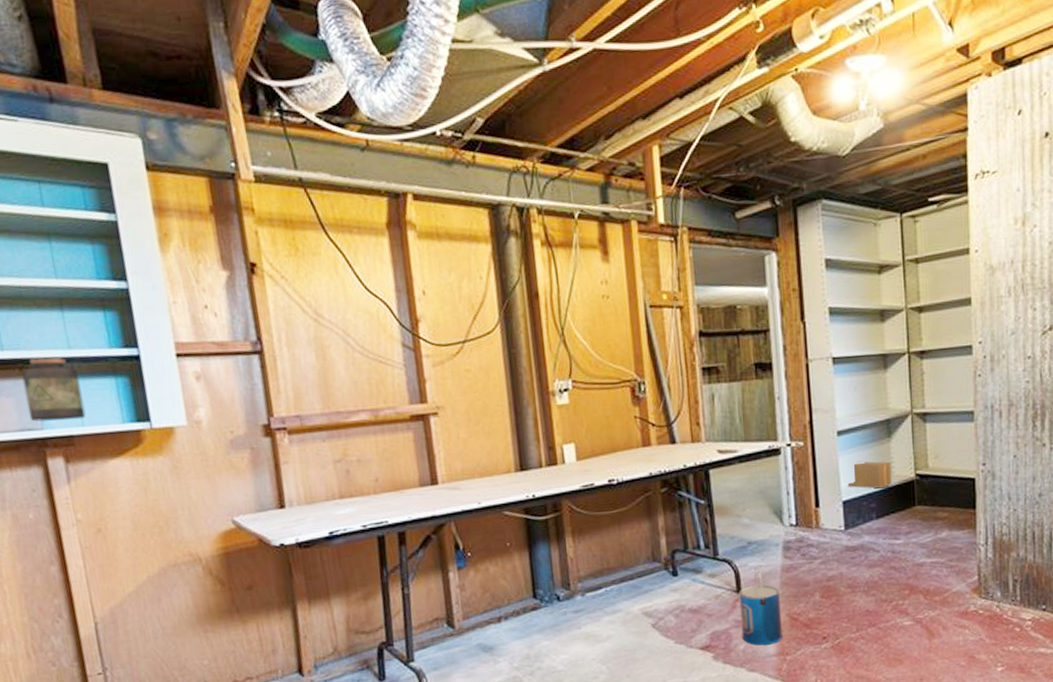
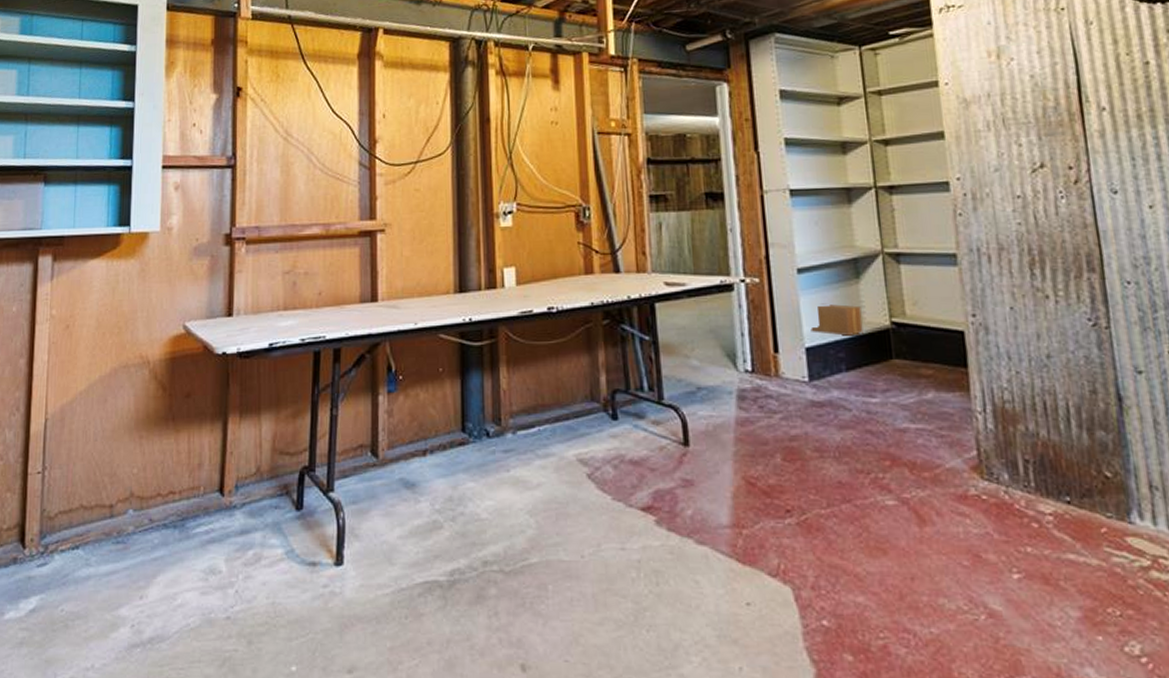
jar: present [21,357,86,422] -> none [33,165,80,222]
bucket: present [739,566,782,646] -> none [686,416,737,513]

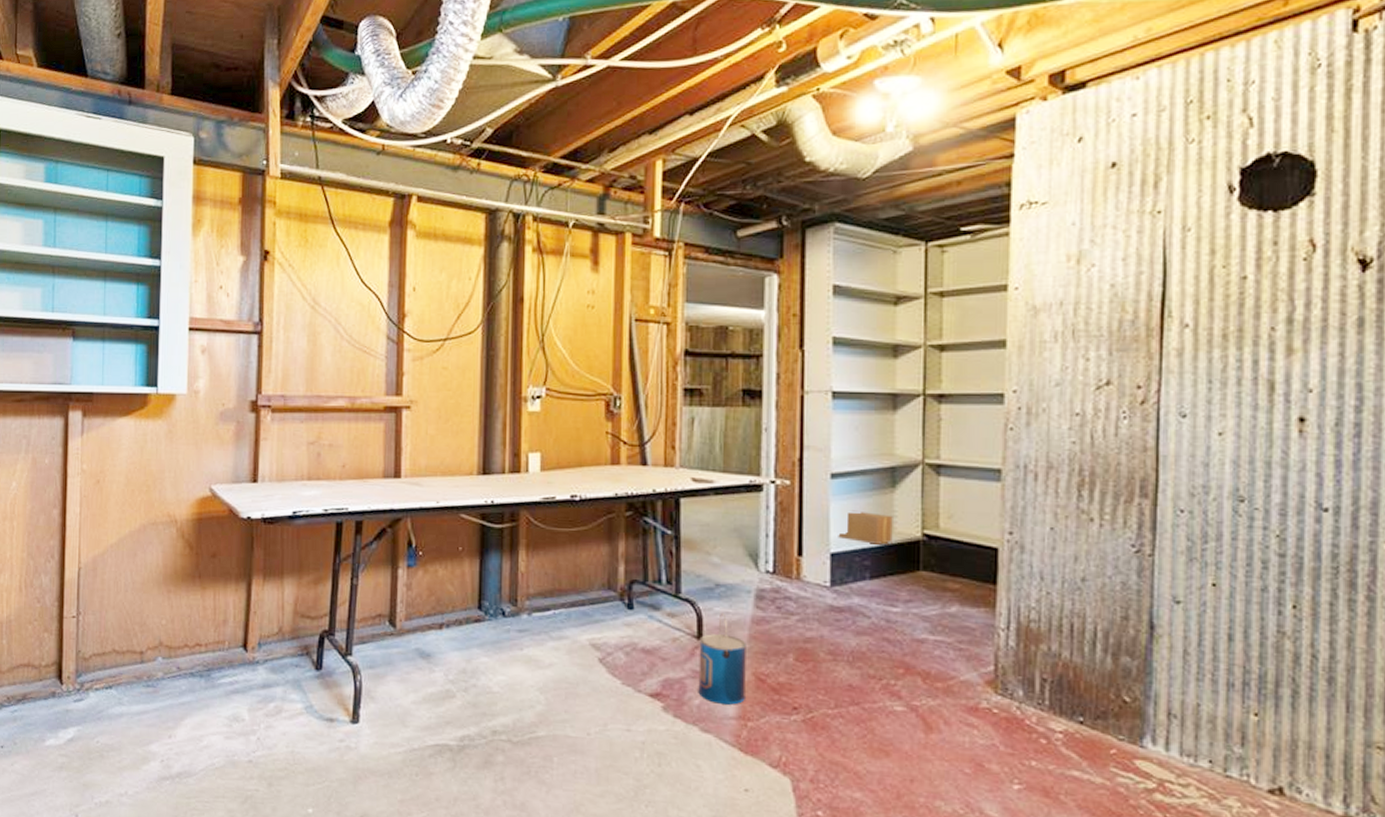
bucket: none [686,416,737,513] -> present [698,612,746,705]

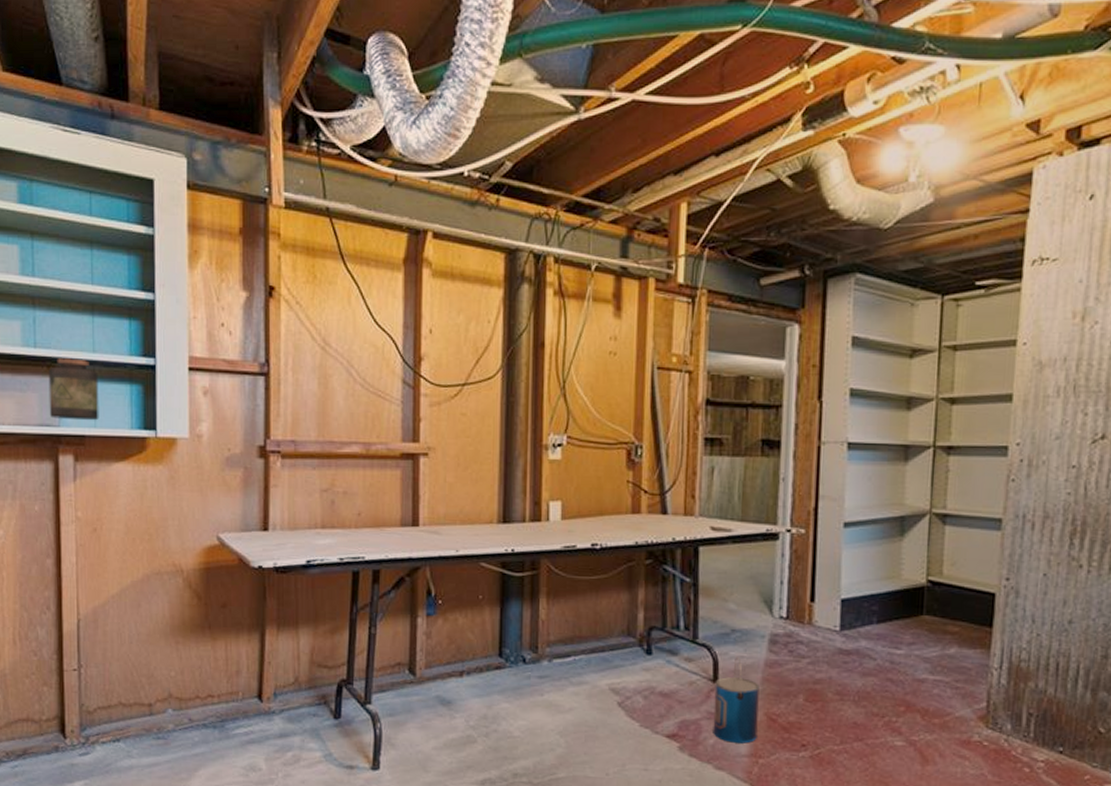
jar: none [62,321,108,379] -> present [48,358,99,421]
cardboard box: present [838,510,893,545] -> none [848,558,901,591]

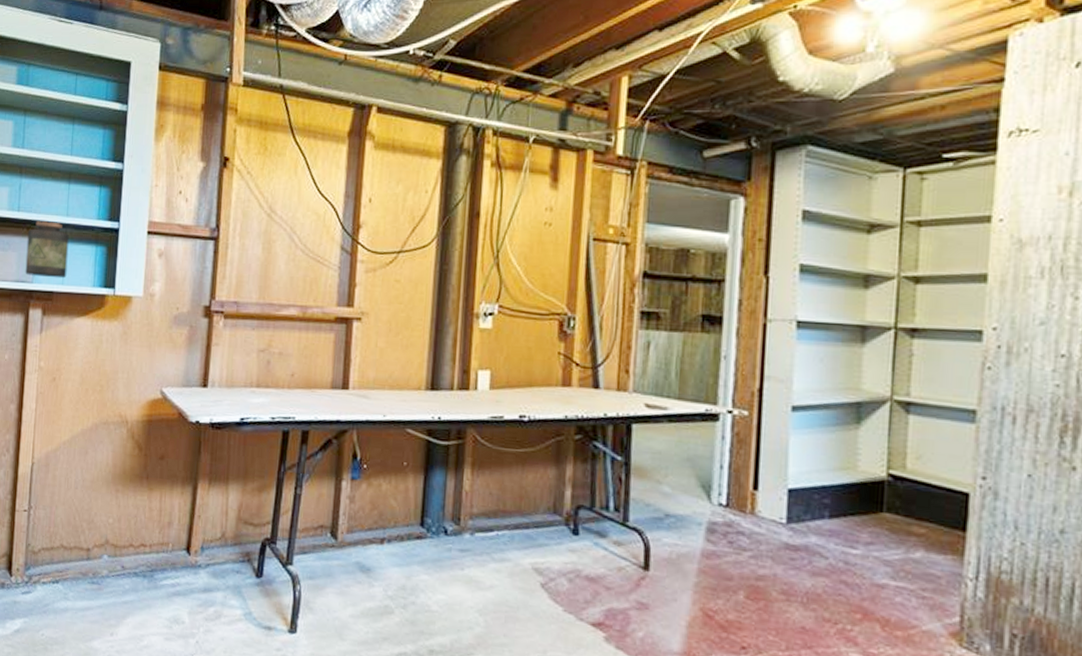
bucket: present [713,657,760,744] -> none [642,544,695,640]

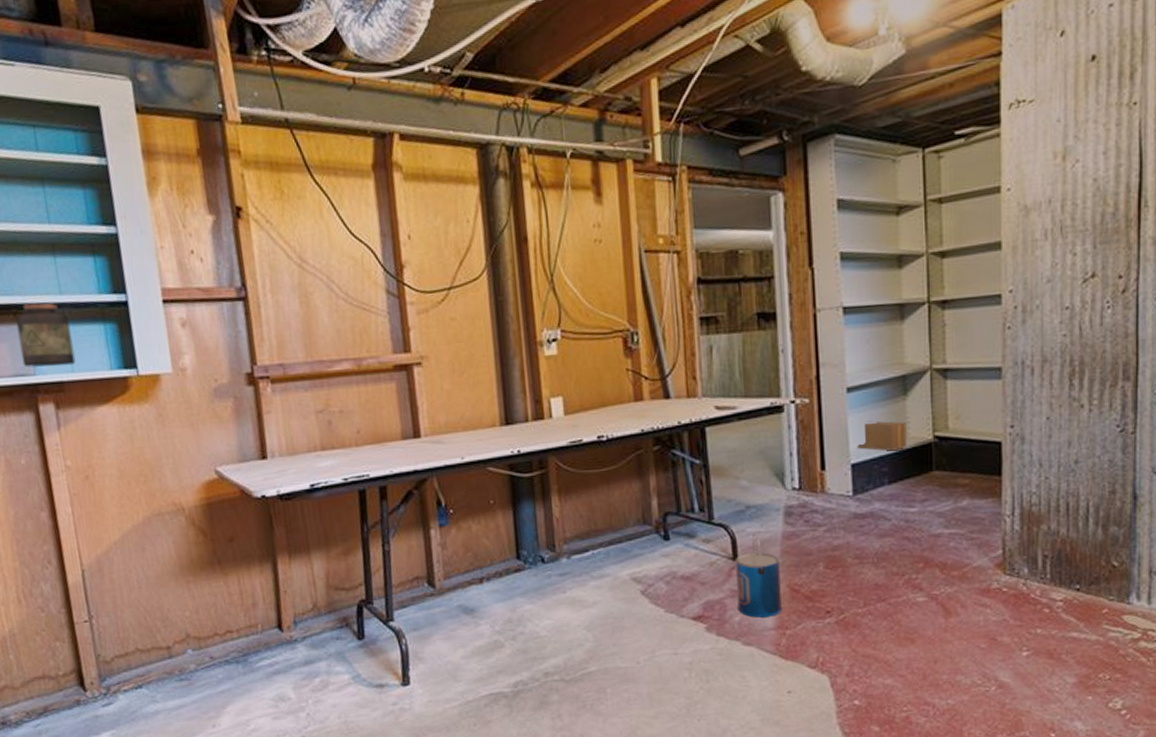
bucket: none [642,544,695,640] -> present [735,532,782,618]
cardboard box: none [797,445,857,483] -> present [857,421,907,452]

